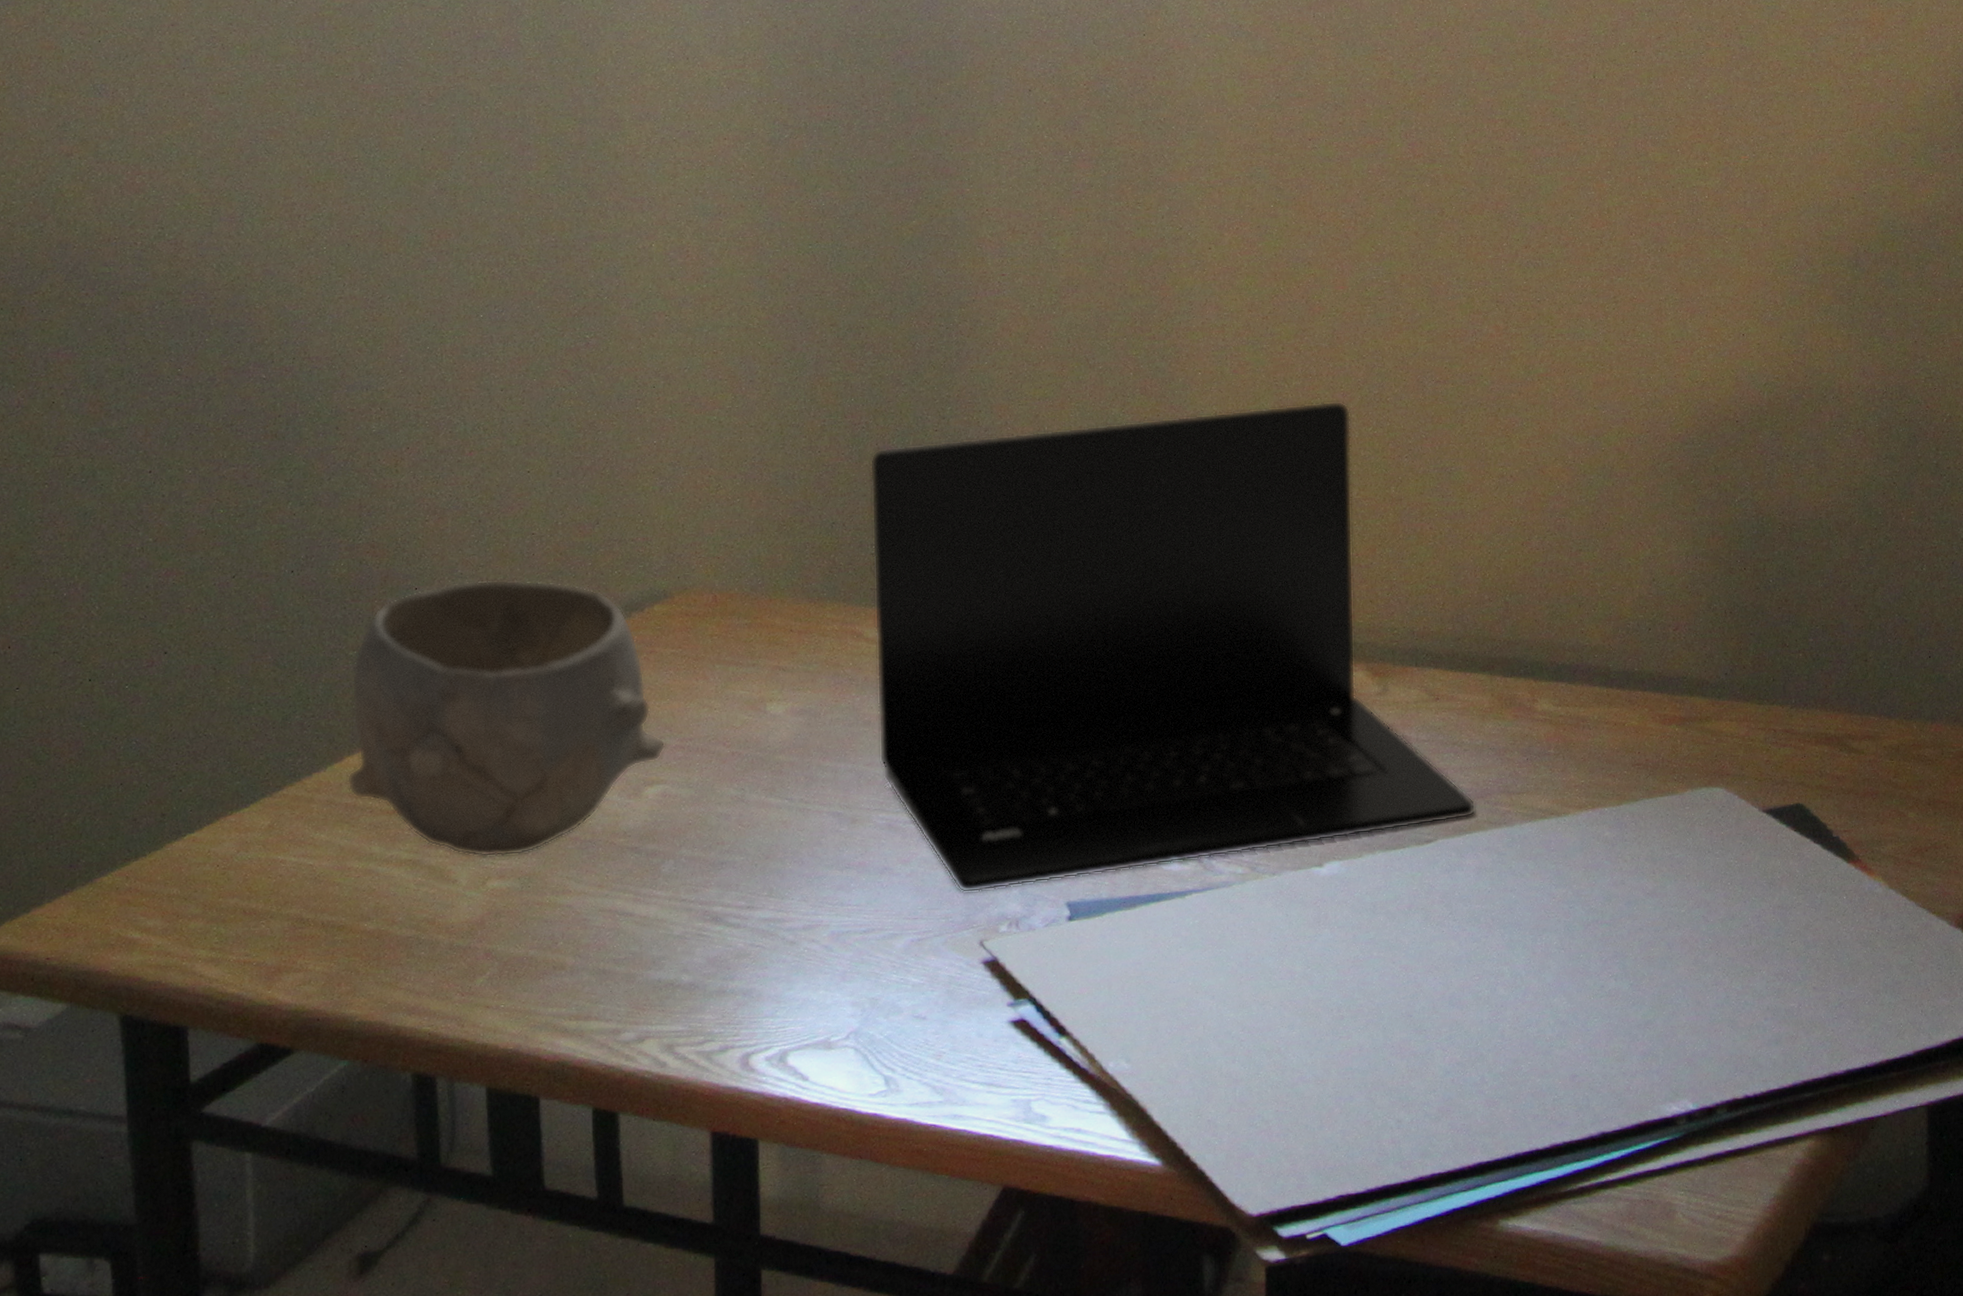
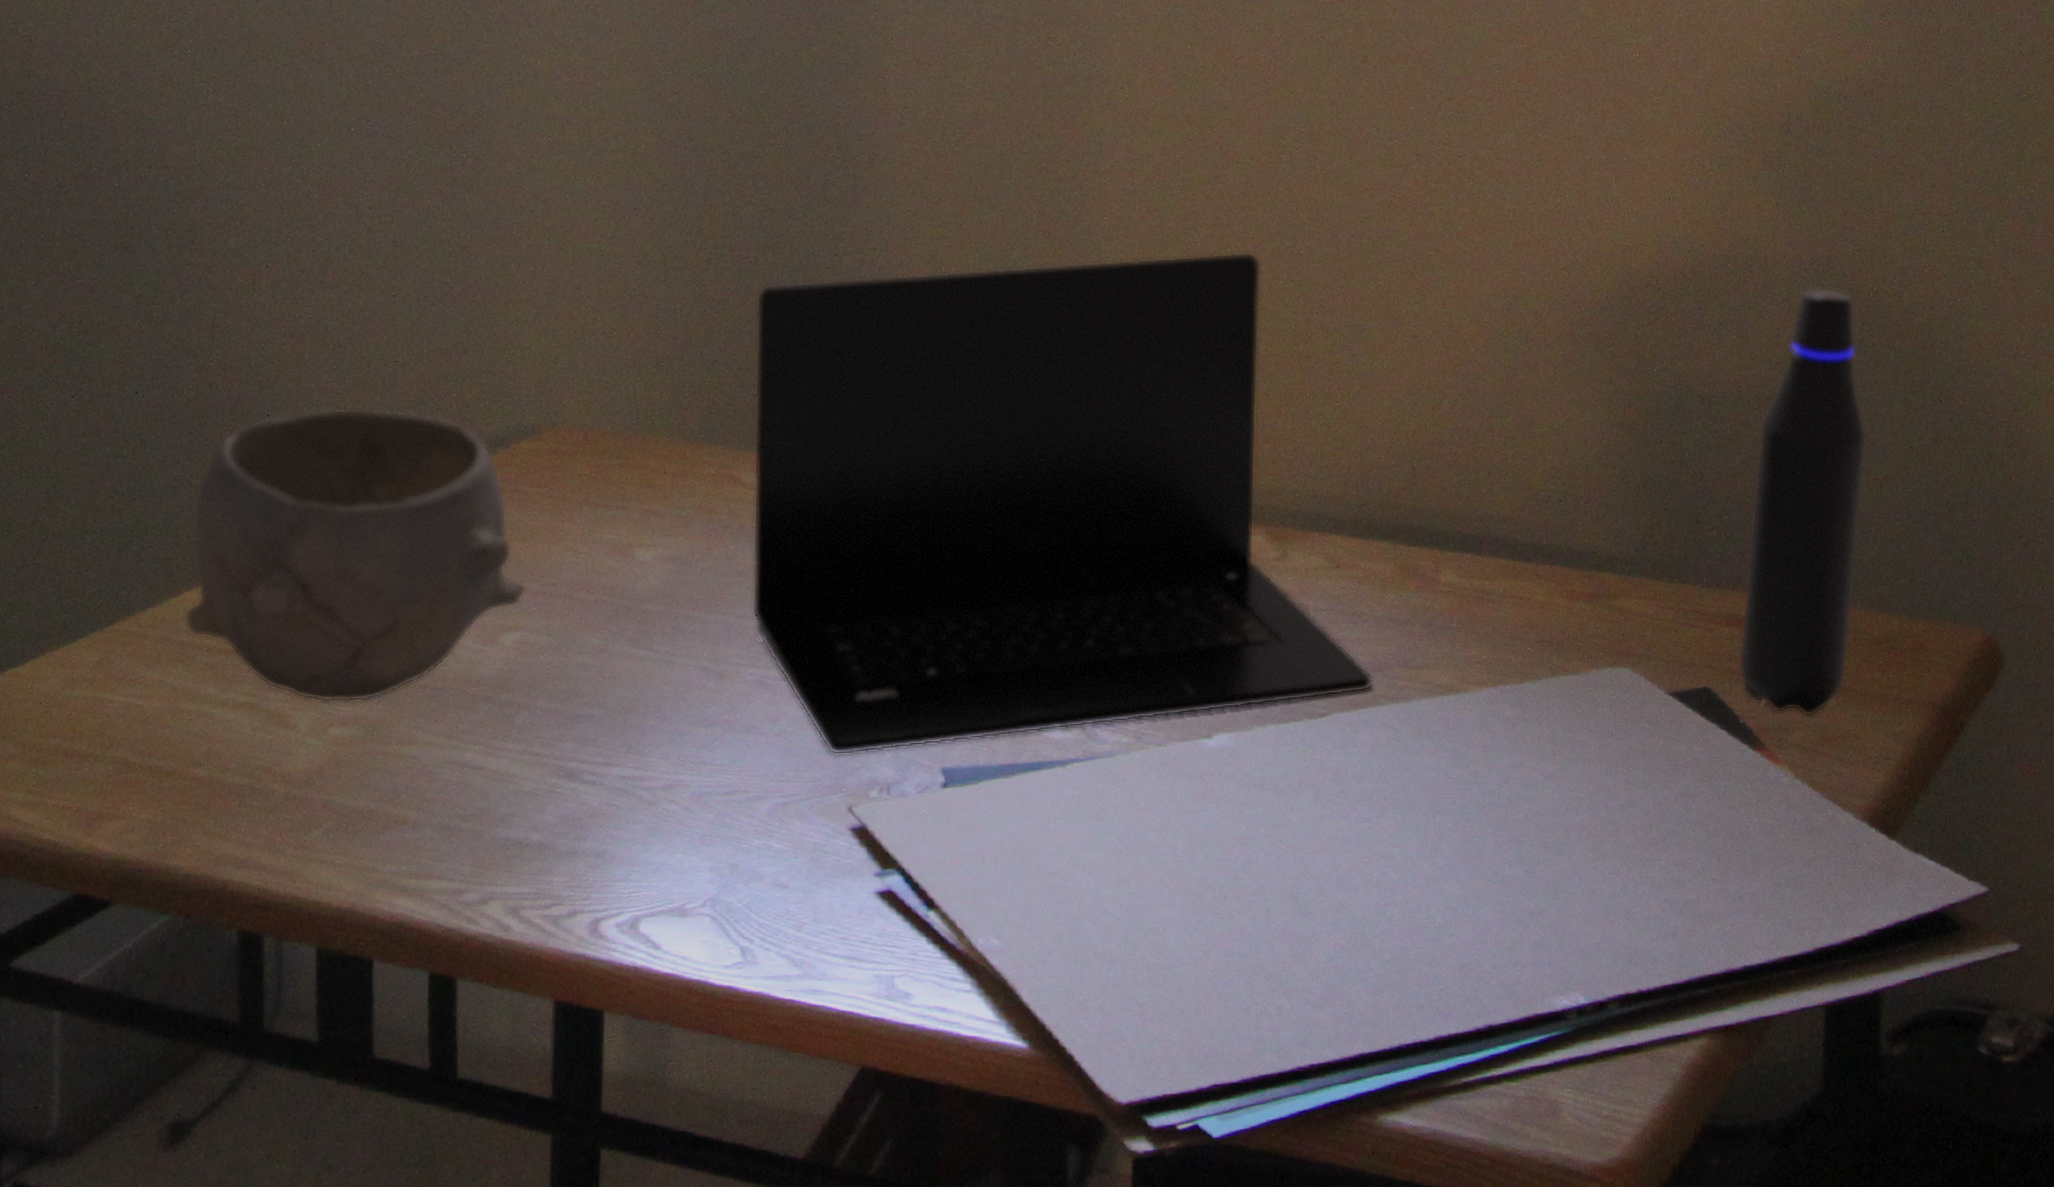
water bottle: none [1829,414,1946,829] -> present [1738,287,1866,717]

